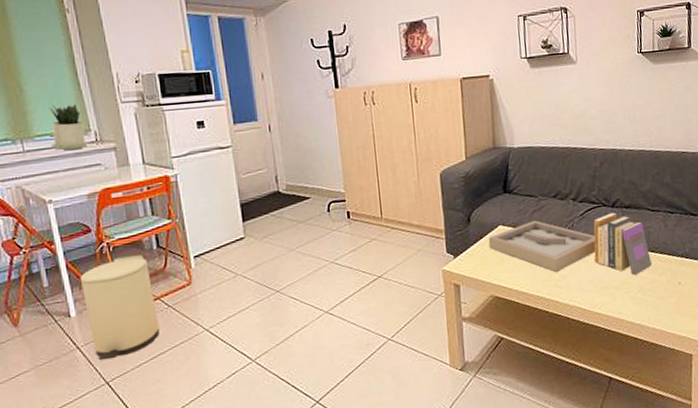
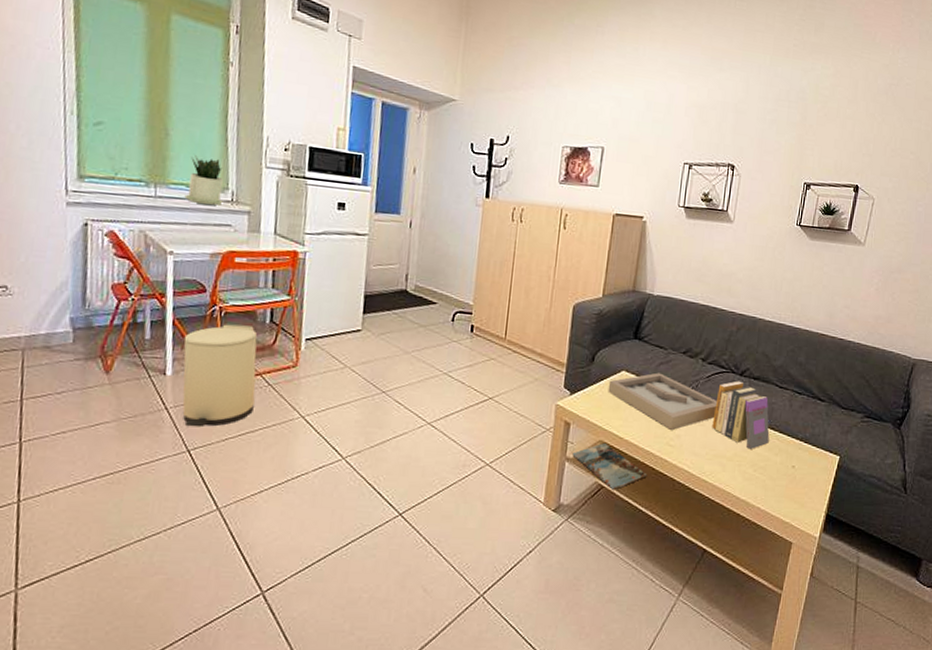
magazine: none [467,296,543,339] -> present [572,442,647,490]

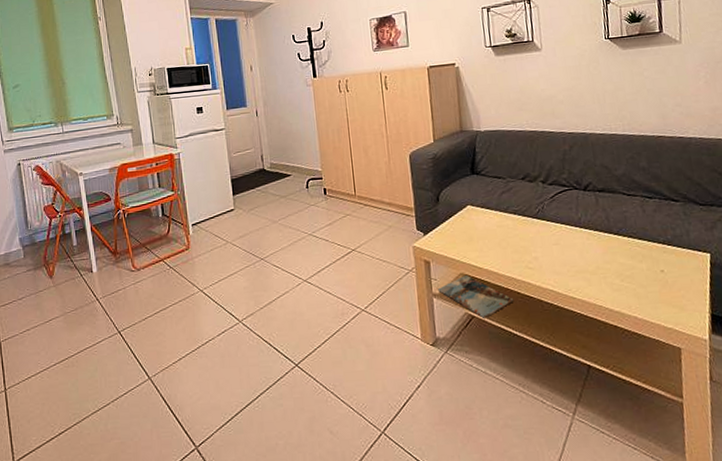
pedal bin: present [182,324,258,428] -> none [101,221,162,312]
planter: present [184,155,223,205] -> none [83,94,111,131]
decorative tray: present [608,372,717,430] -> none [457,201,569,253]
books: present [712,381,770,449] -> none [564,196,630,260]

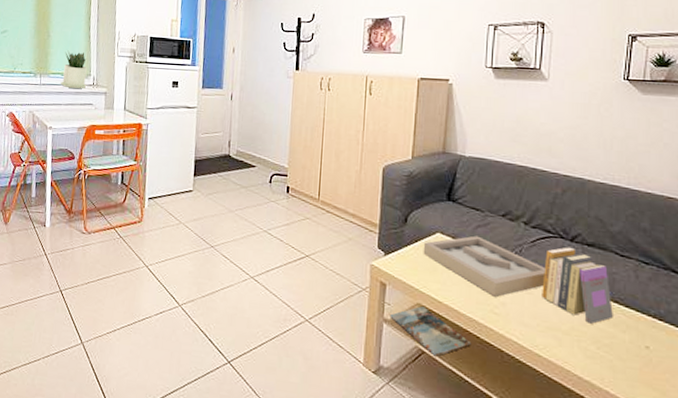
planter: none [83,94,111,131] -> present [60,50,87,89]
decorative tray: none [457,201,569,253] -> present [423,235,545,297]
books: none [564,196,630,260] -> present [542,247,613,324]

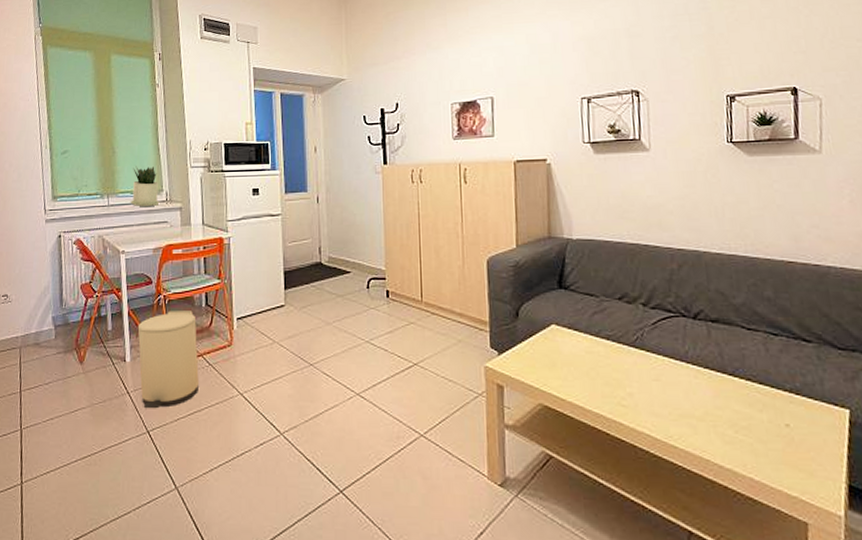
pedal bin: none [57,185,112,272] -> present [137,311,199,409]
magazine: present [390,305,472,357] -> none [511,405,602,460]
decorative tray: present [423,235,545,297] -> none [538,323,672,387]
books: present [542,247,613,324] -> none [668,325,748,406]

